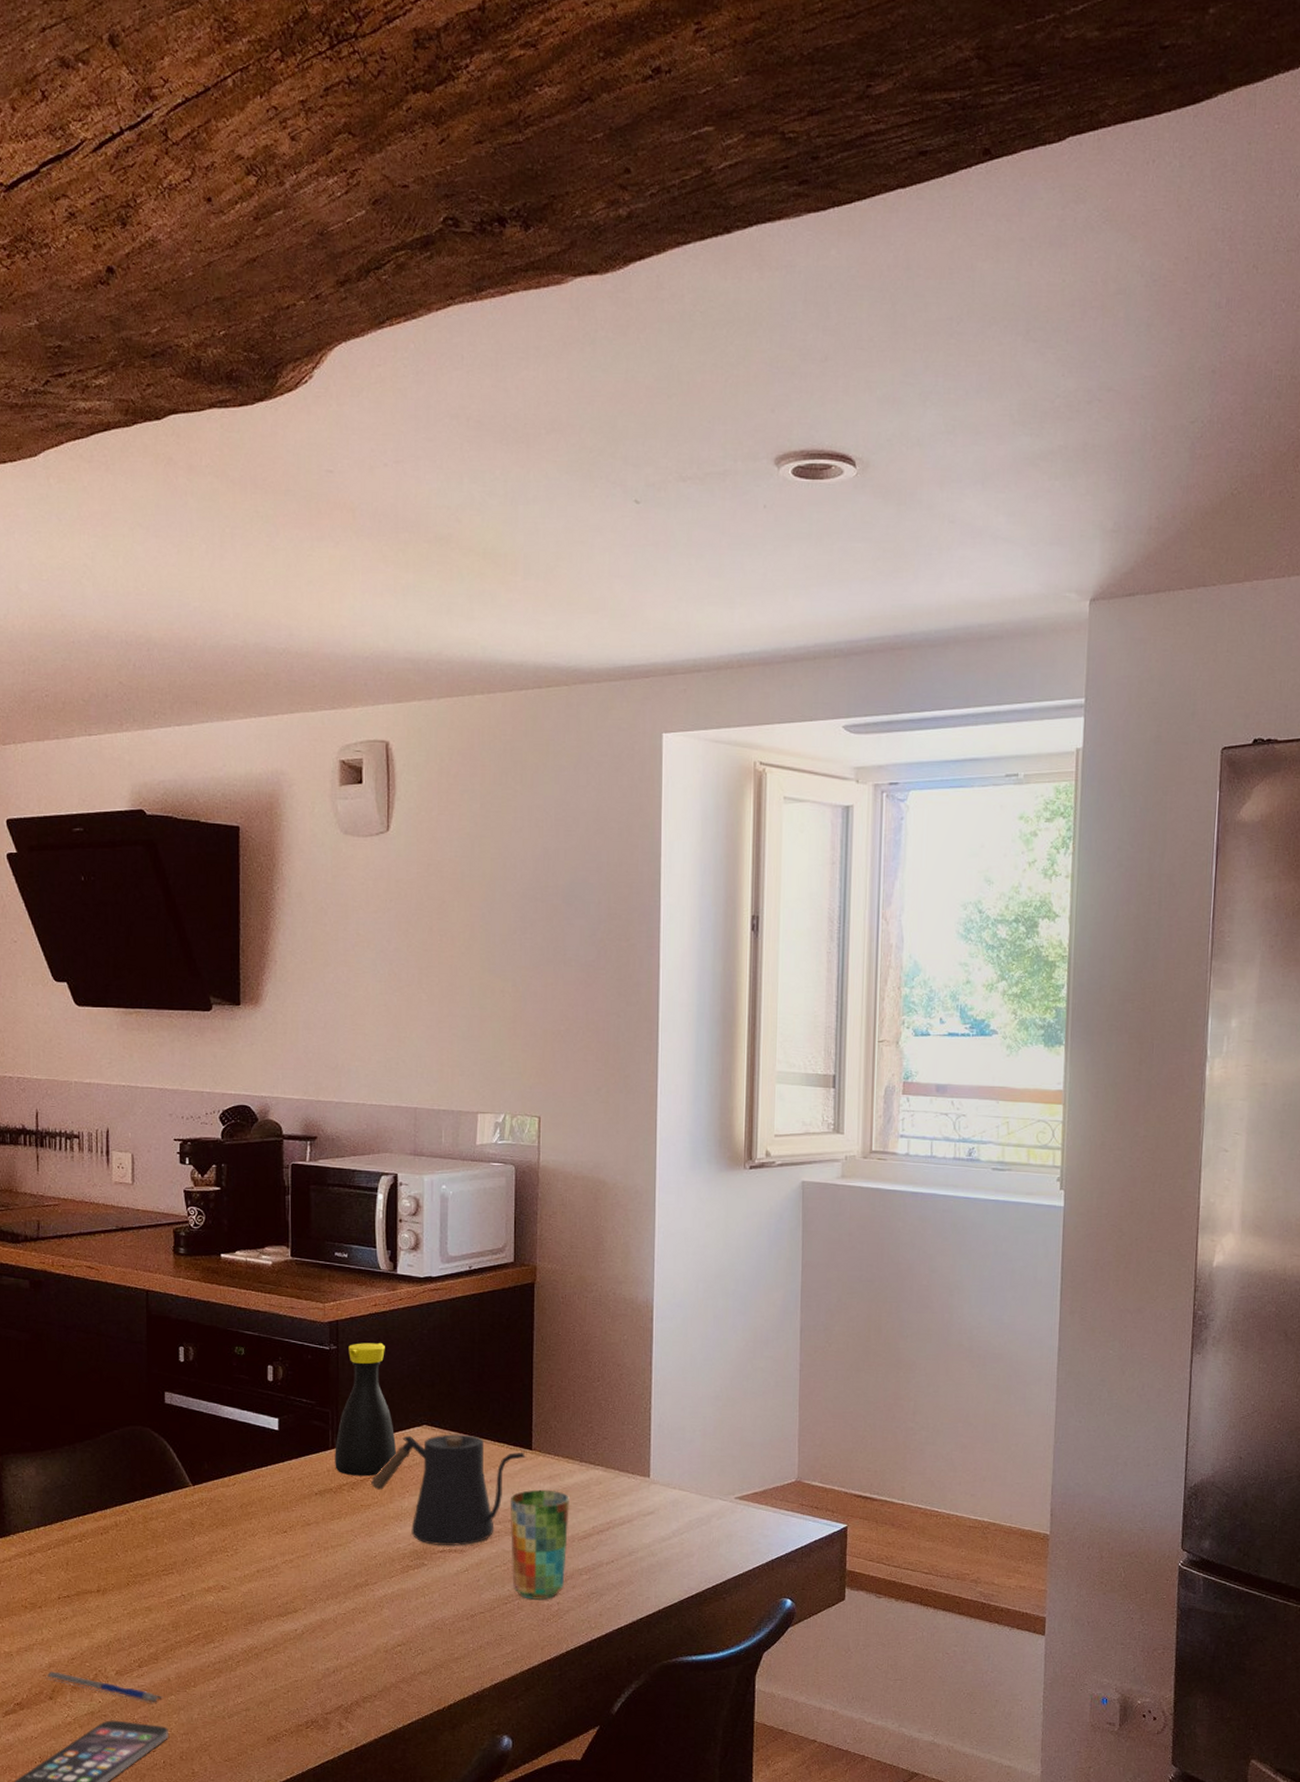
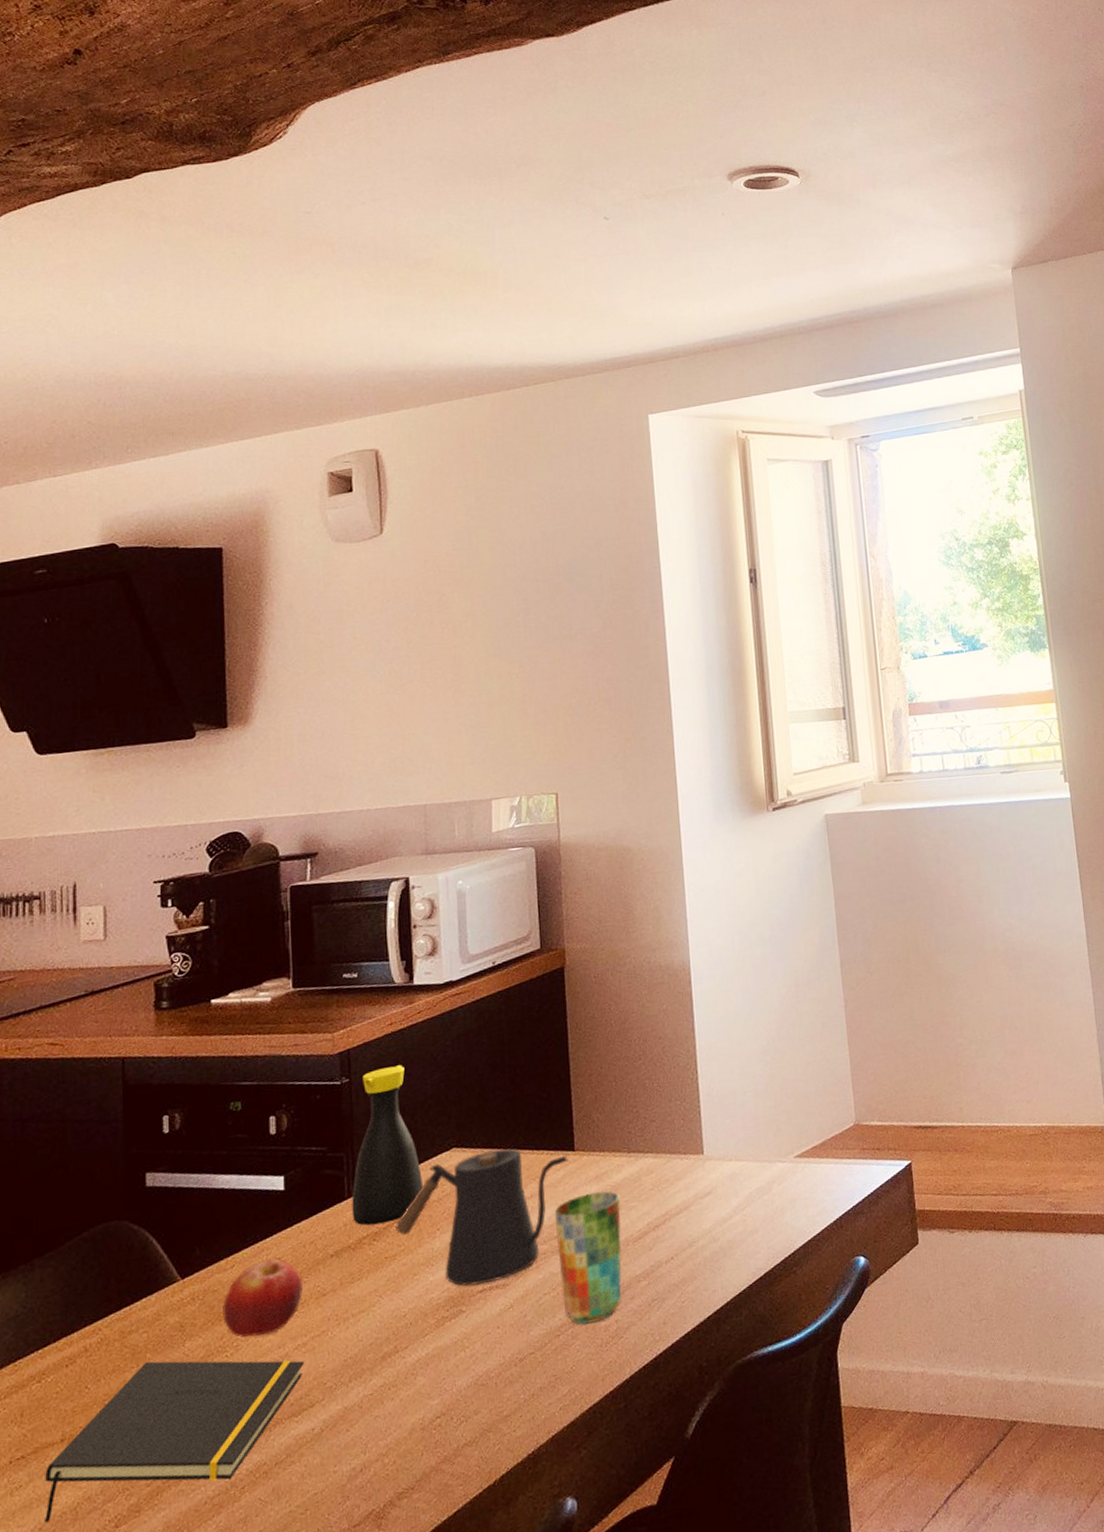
notepad: none [84,1545,291,1653] -> present [43,1360,305,1523]
fruit: none [225,1486,291,1546] -> present [222,1258,303,1338]

